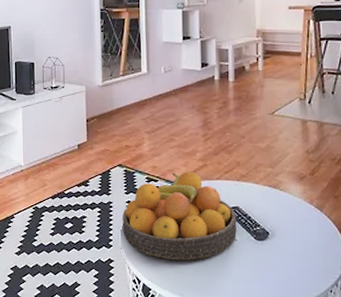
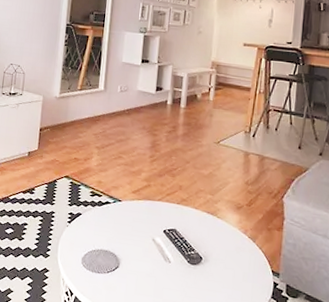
fruit bowl: present [123,171,237,261] -> none [62,189,173,278]

